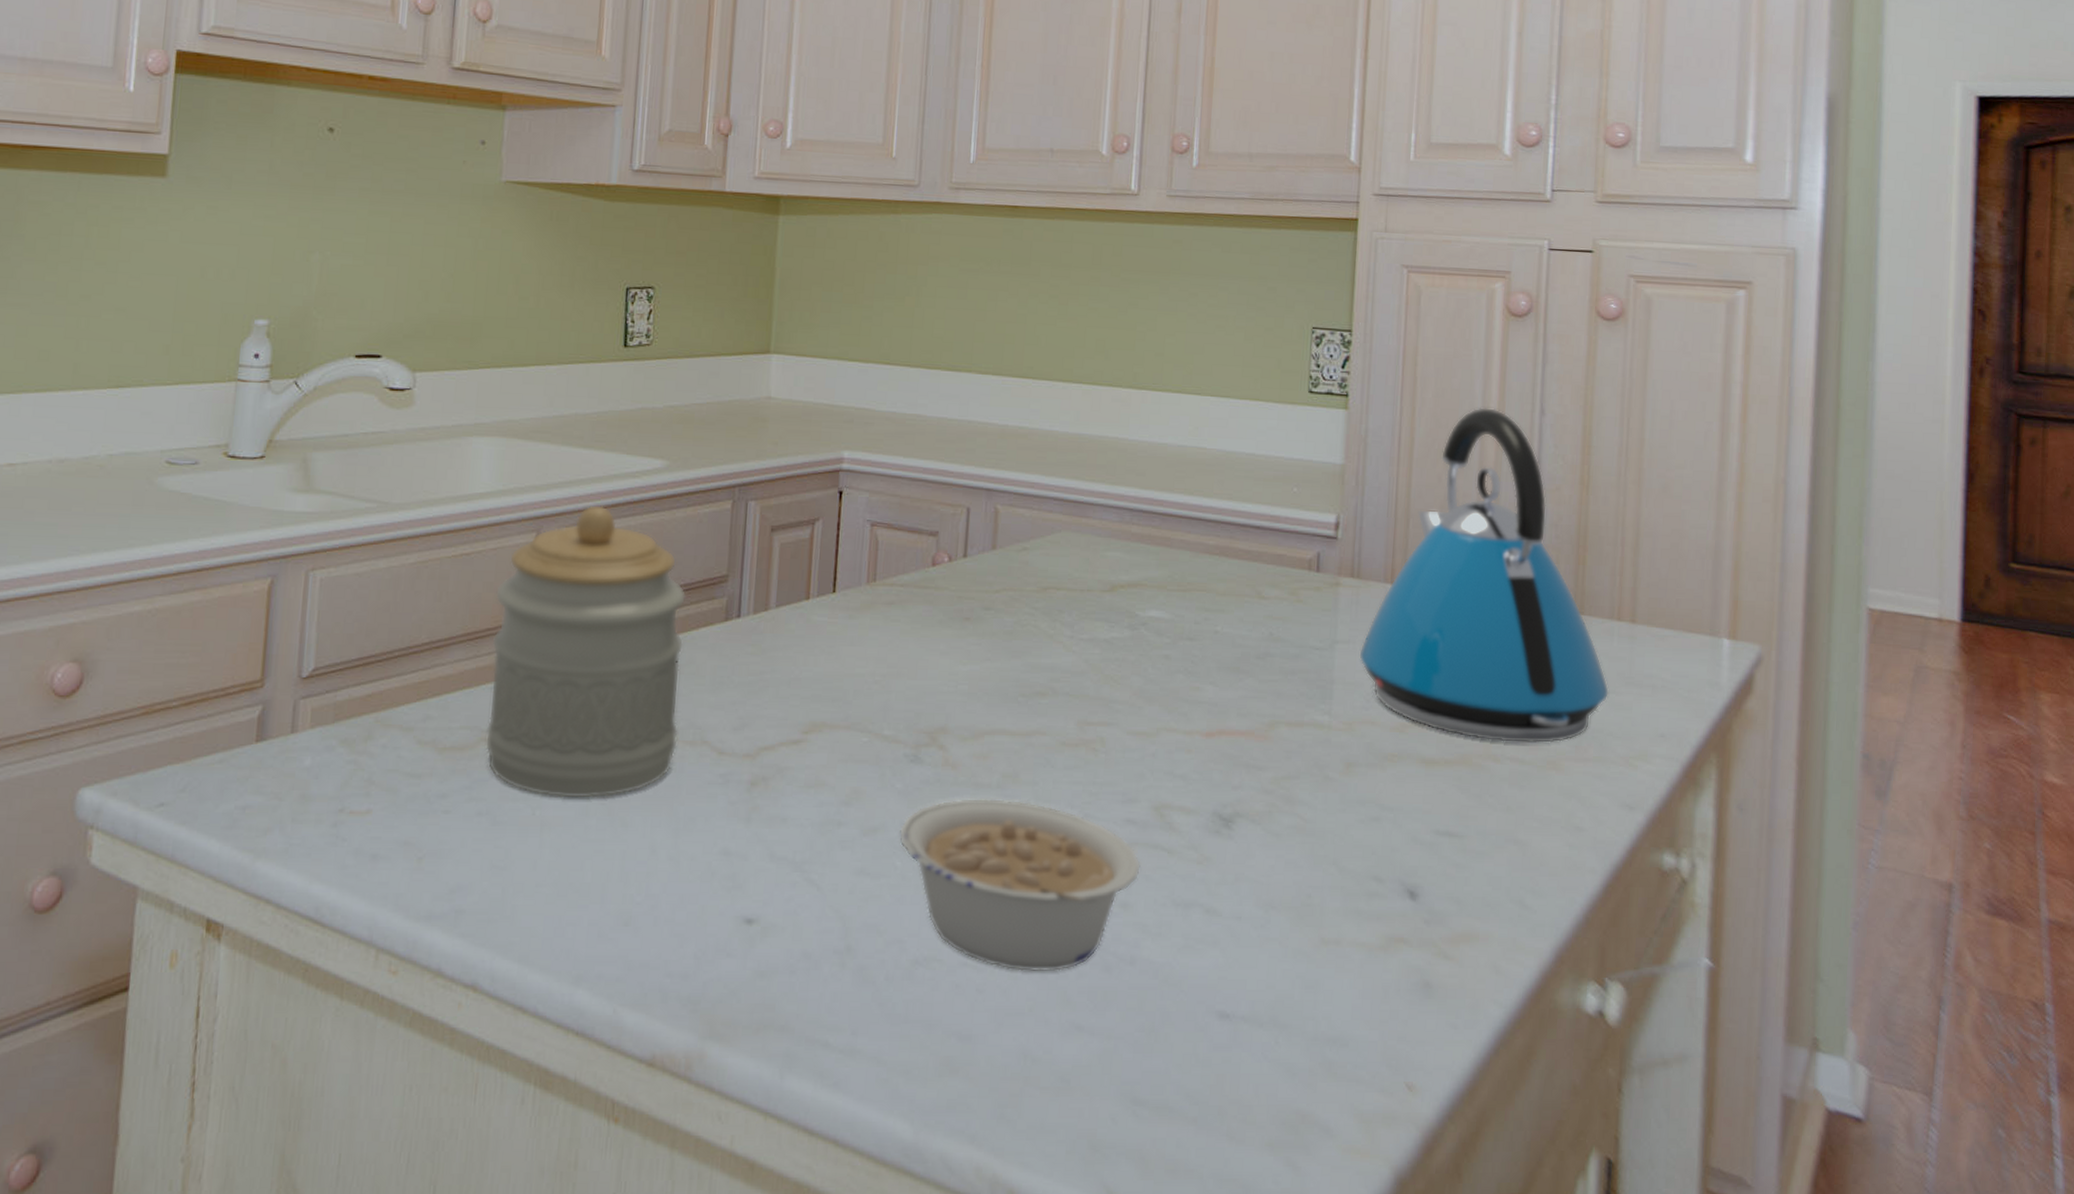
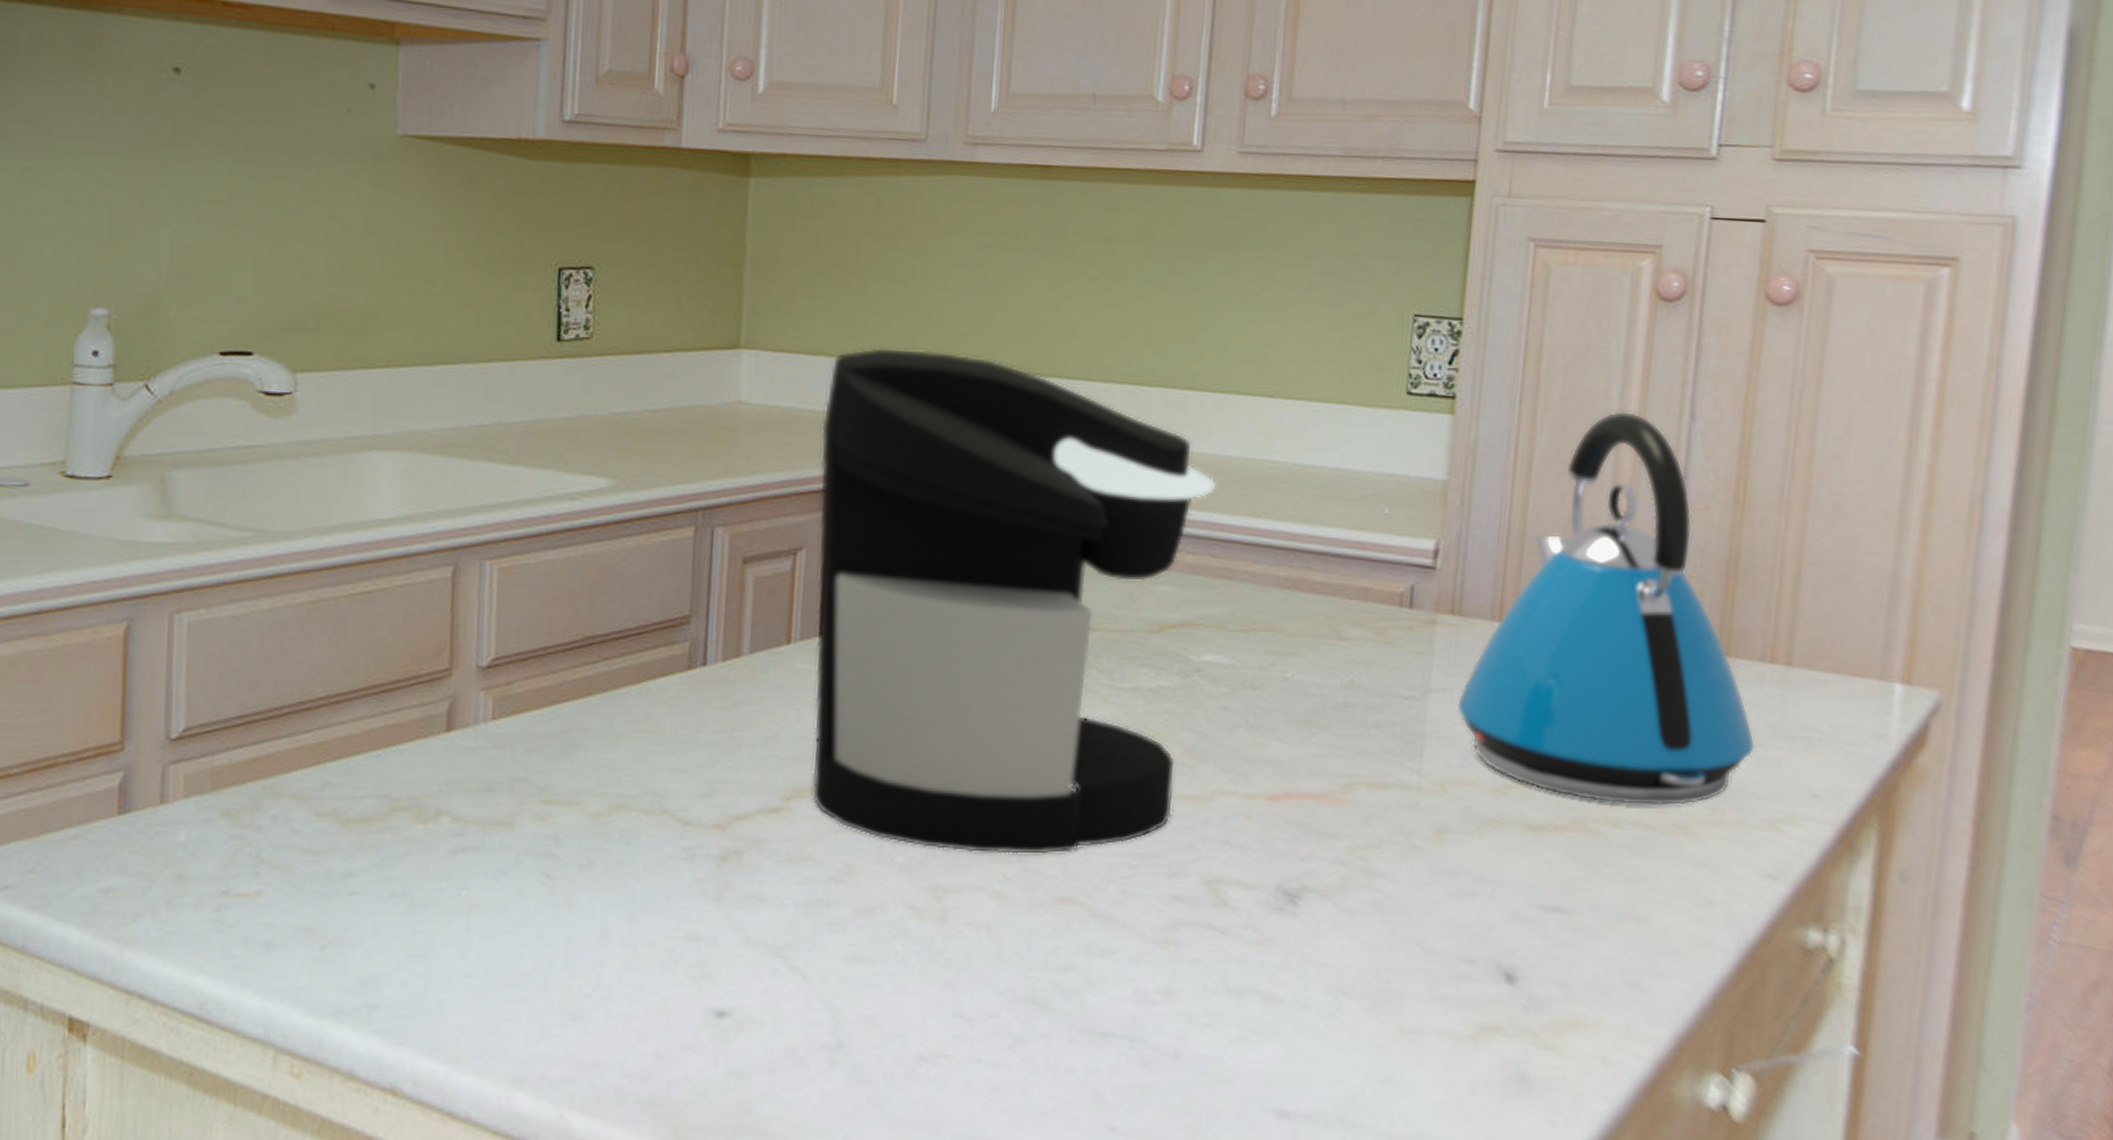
jar: present [485,504,687,798] -> none [397,532,640,876]
coffee maker: none [826,352,1156,782] -> present [811,347,1217,854]
legume: present [898,797,1141,972] -> none [899,872,1189,1068]

